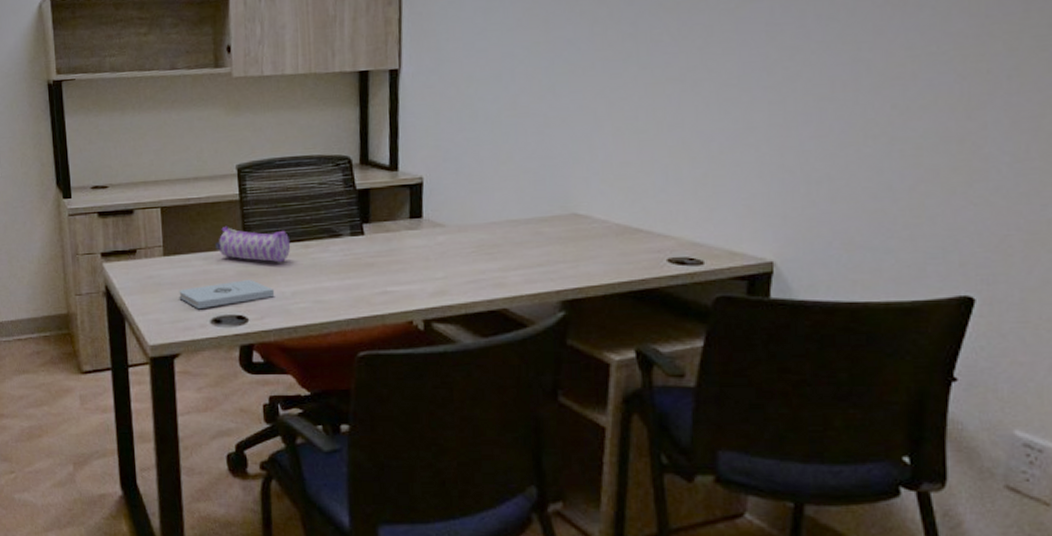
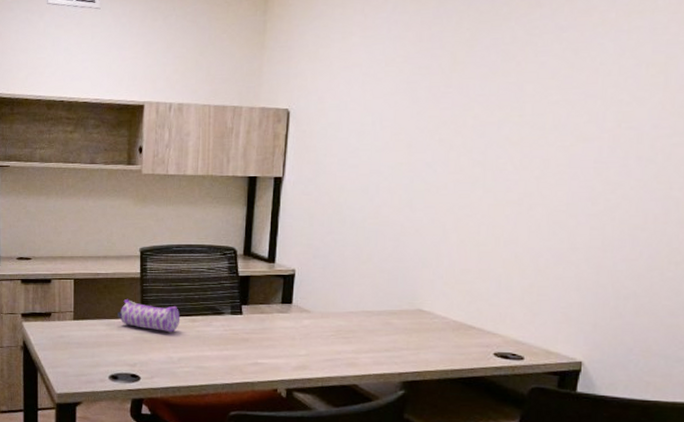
notepad: present [179,280,275,310] -> none [84,345,164,367]

